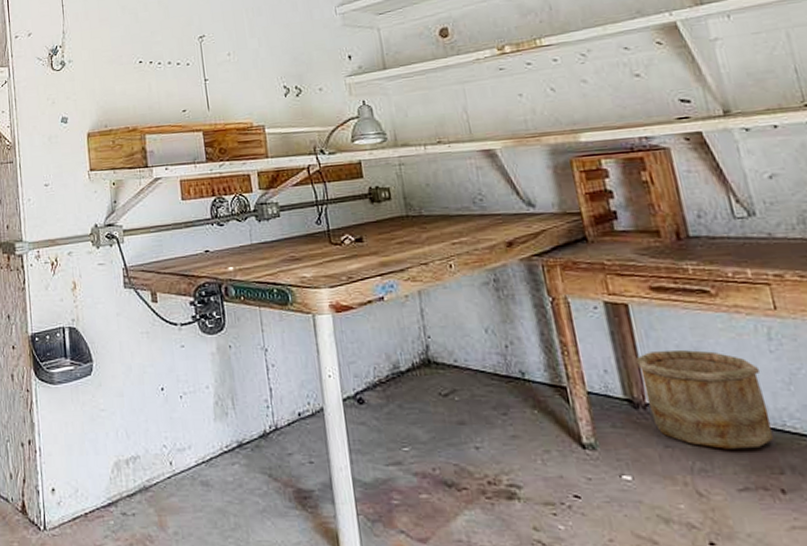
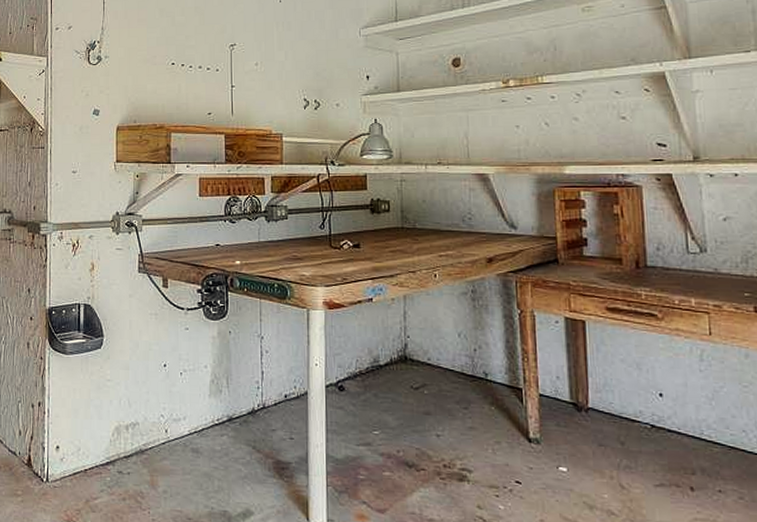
wooden bucket: present [635,349,773,449] -> none [584,363,691,452]

